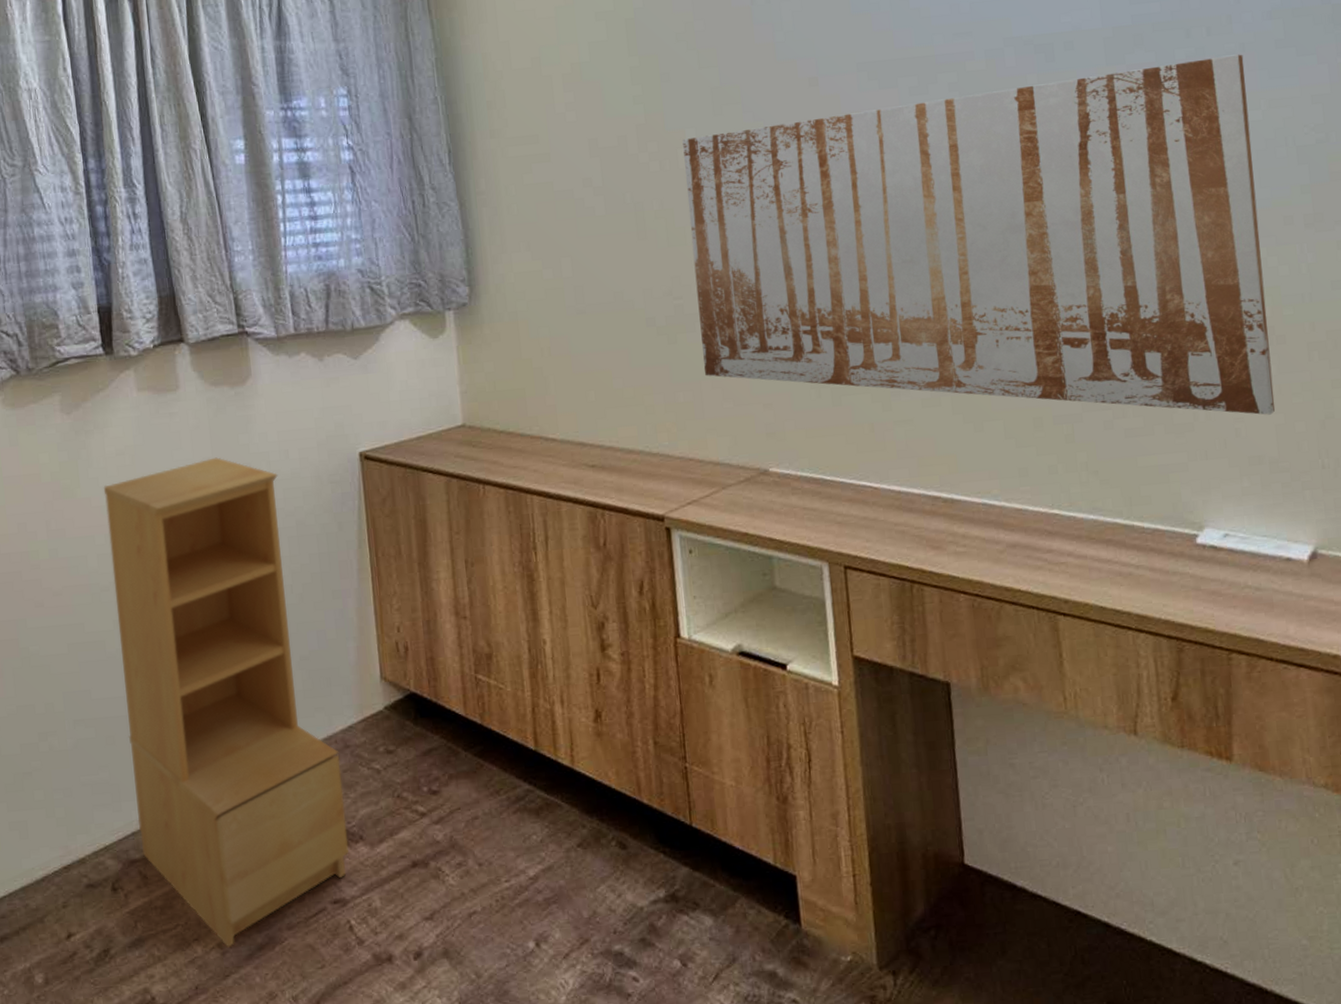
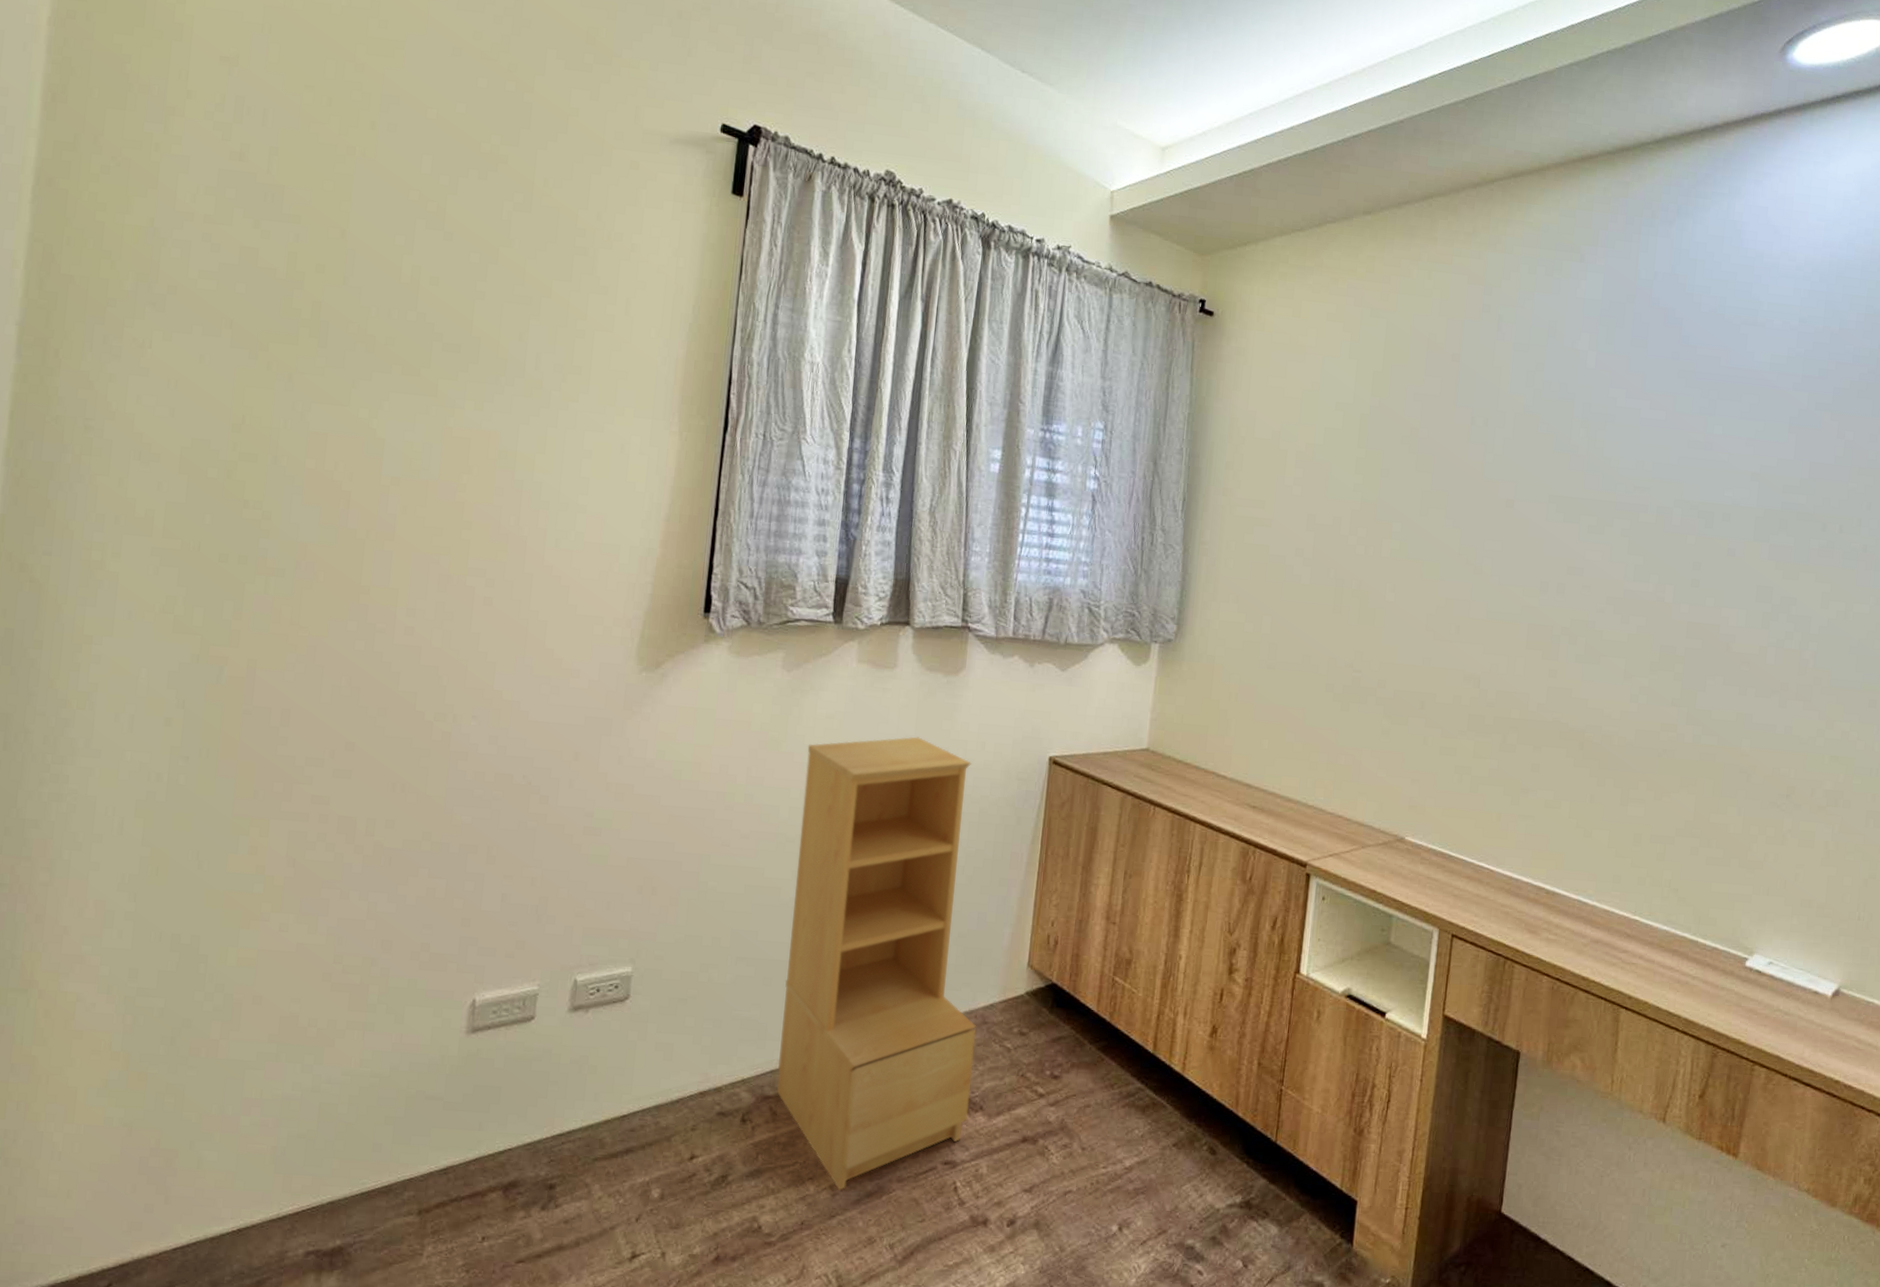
wall art: present [682,54,1275,415] -> none [1367,531,1864,867]

